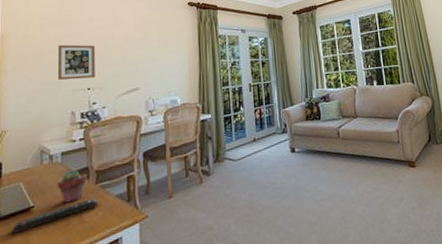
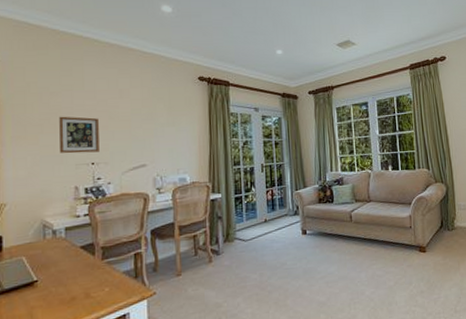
remote control: present [10,198,99,235] -> none [13,274,105,308]
potted succulent: present [57,169,87,204] -> none [61,244,93,279]

